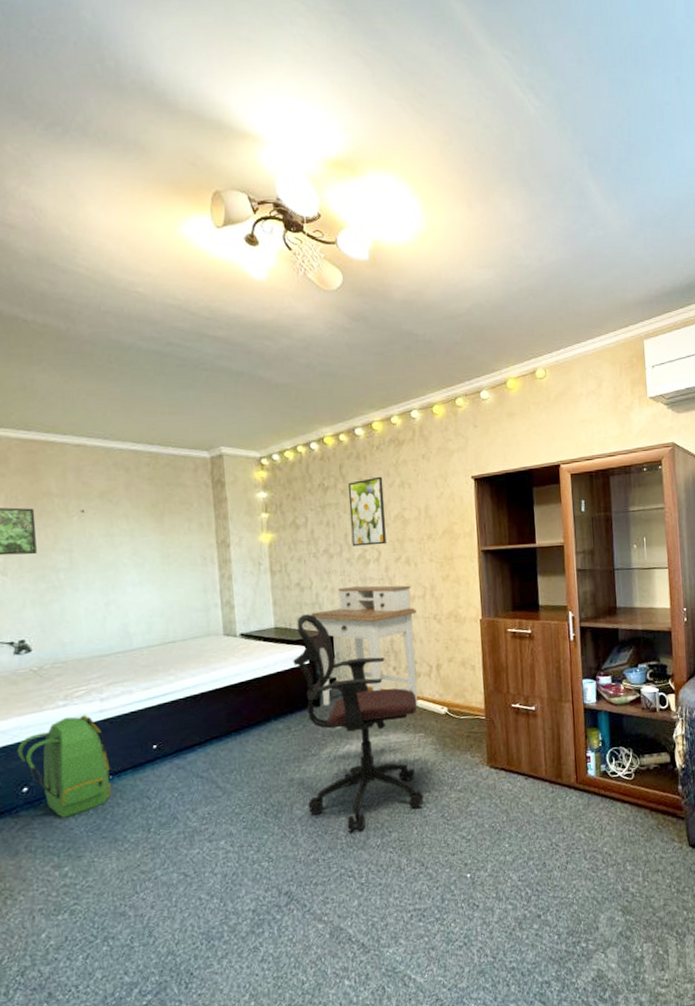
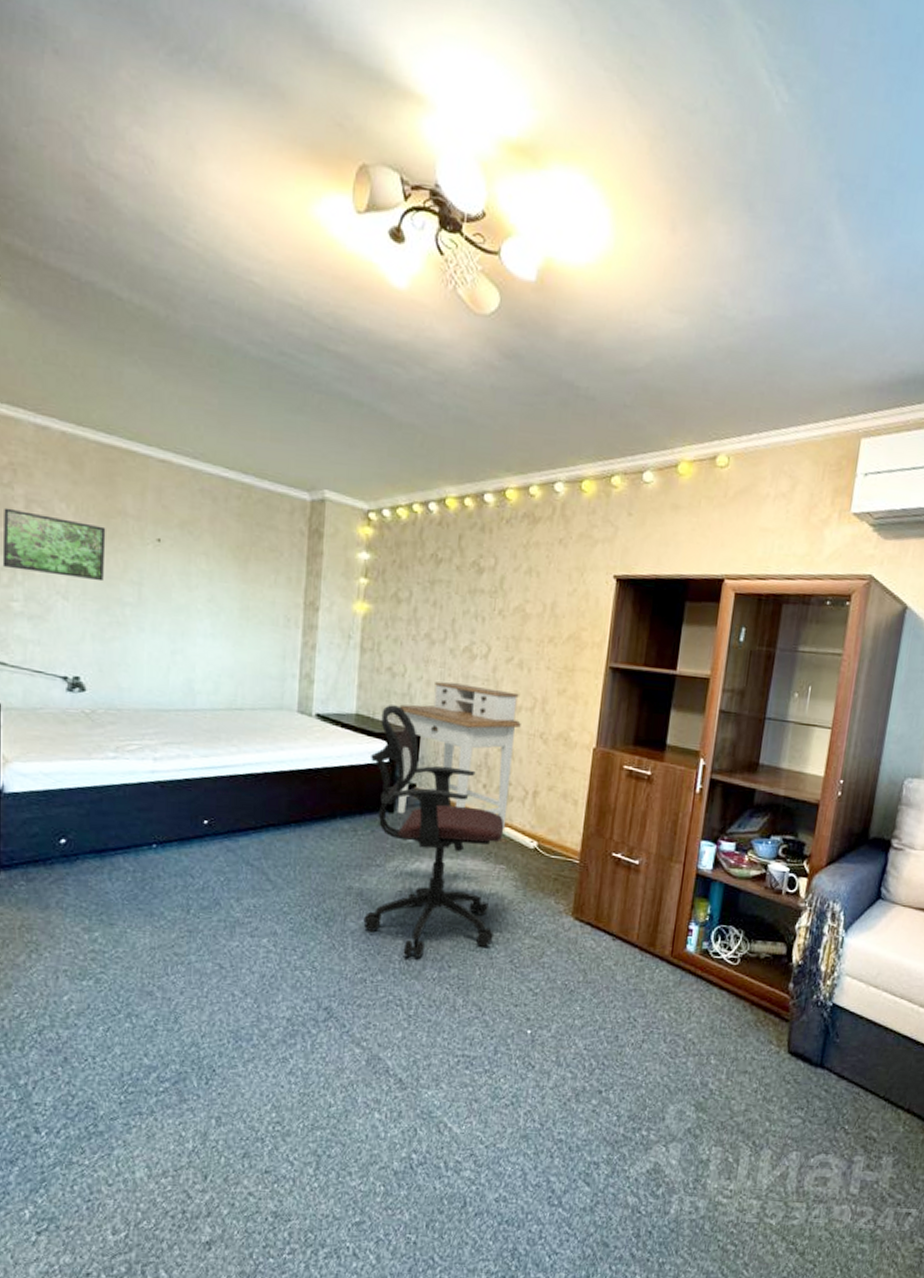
backpack: present [16,715,112,818] -> none [58,771,156,880]
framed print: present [348,476,386,547] -> none [459,556,508,640]

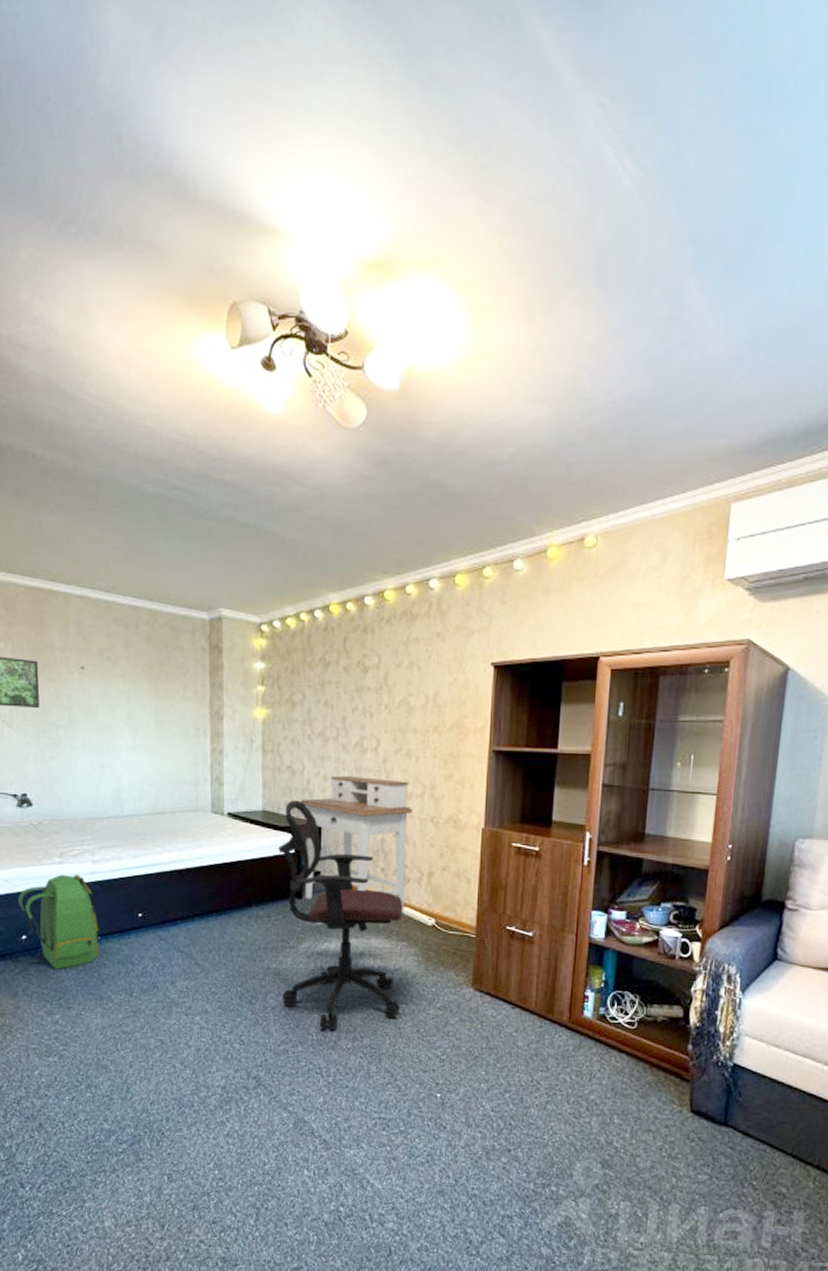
backpack: none [58,771,156,880] -> present [17,874,99,969]

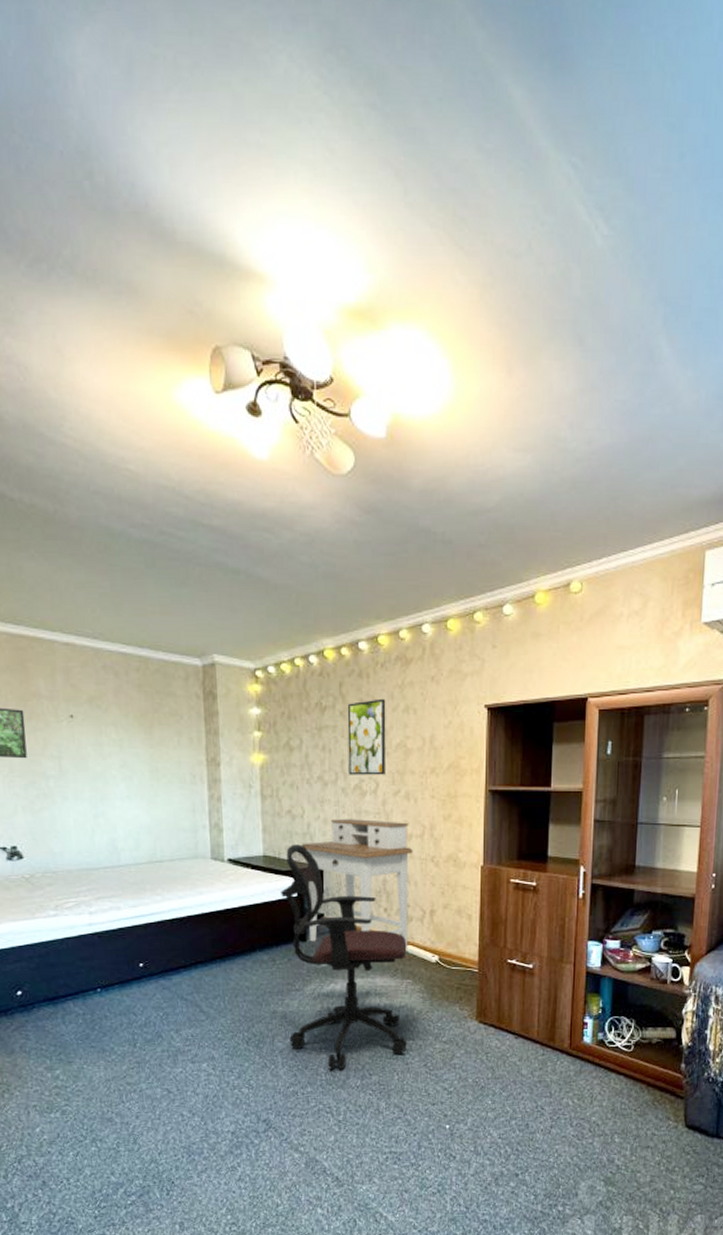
backpack: present [17,874,99,969] -> none [11,927,100,1024]
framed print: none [350,654,390,733] -> present [347,698,386,775]

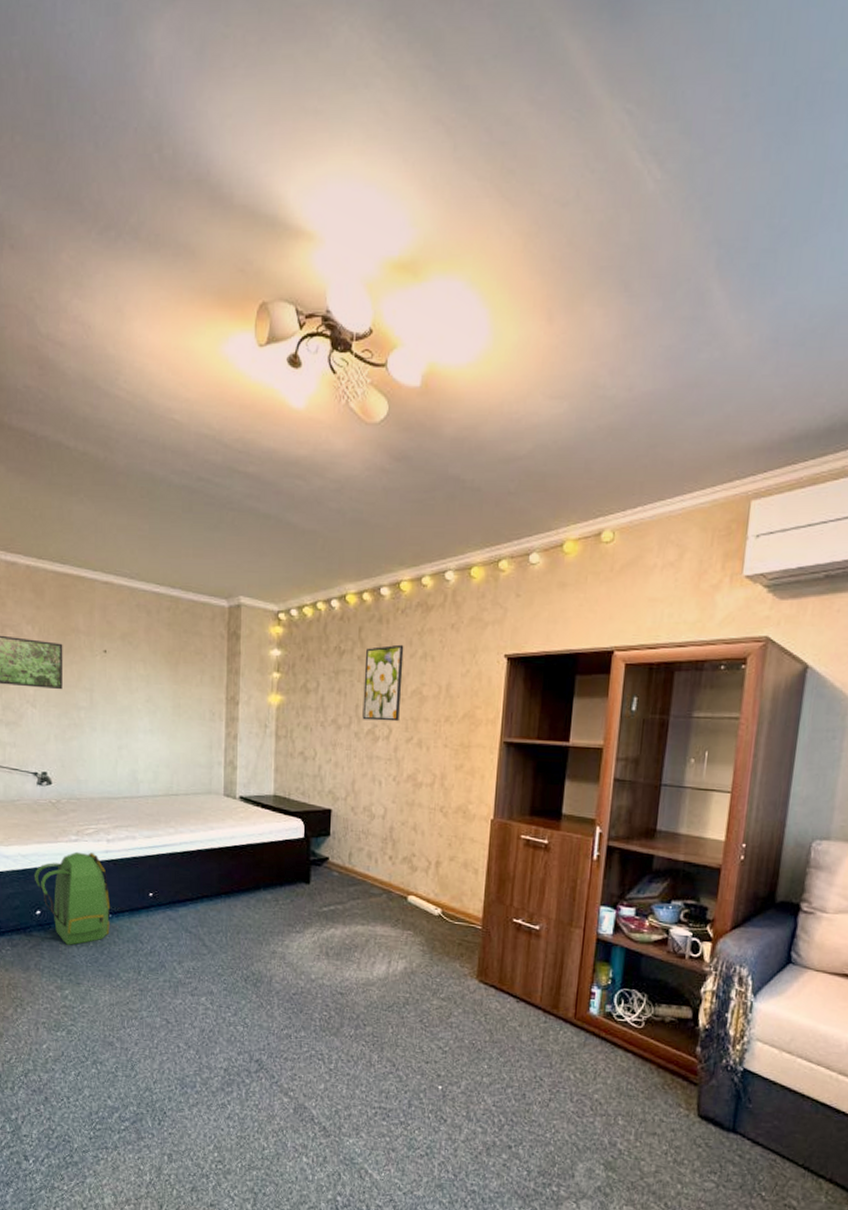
backpack: none [11,927,100,1024] -> present [33,851,111,945]
office chair: present [281,844,407,1068] -> none [287,786,410,1016]
desk: present [301,819,413,948] -> none [311,763,422,898]

